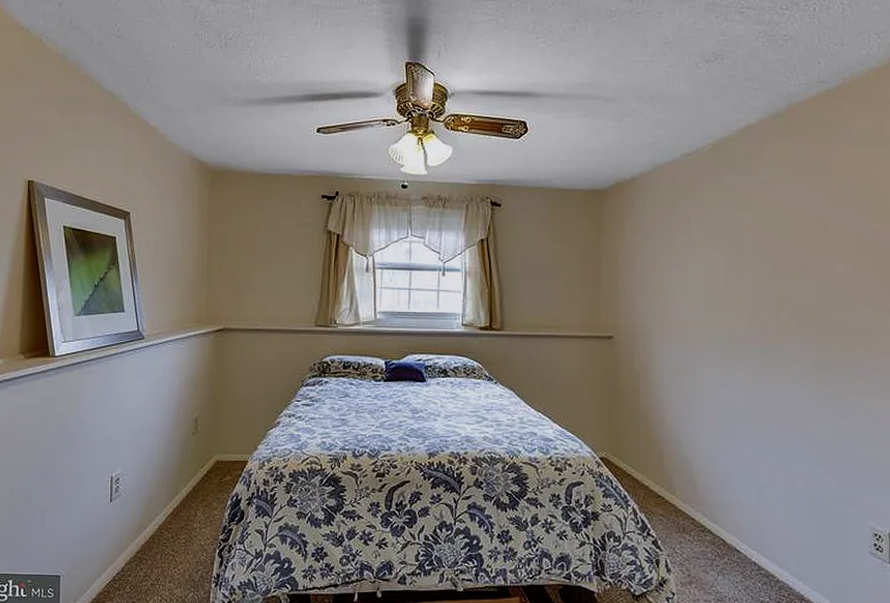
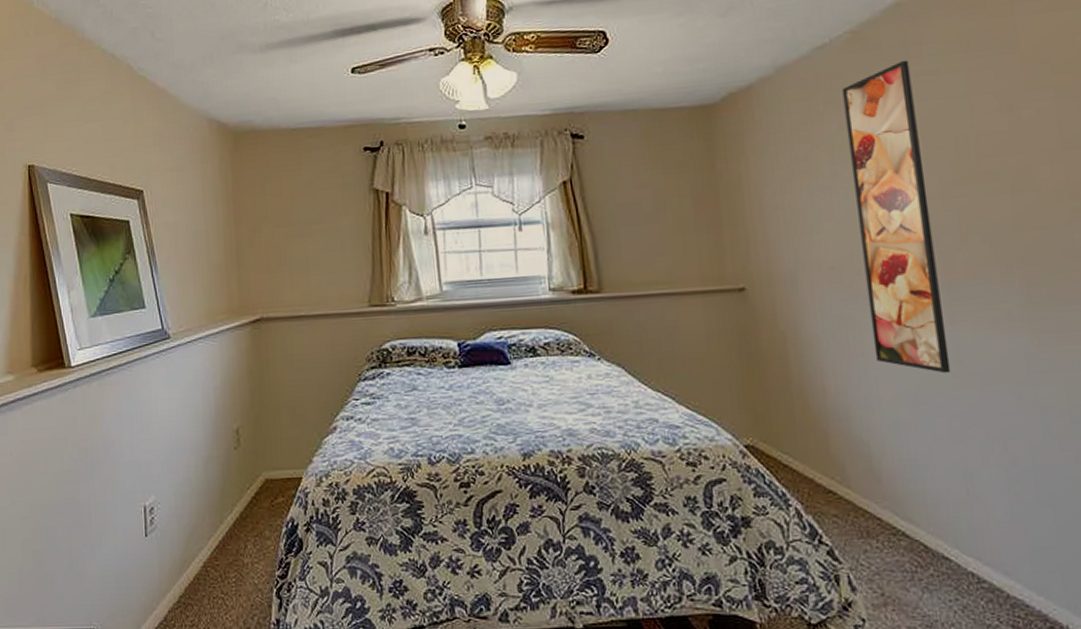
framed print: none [701,171,757,413] -> present [842,59,951,374]

